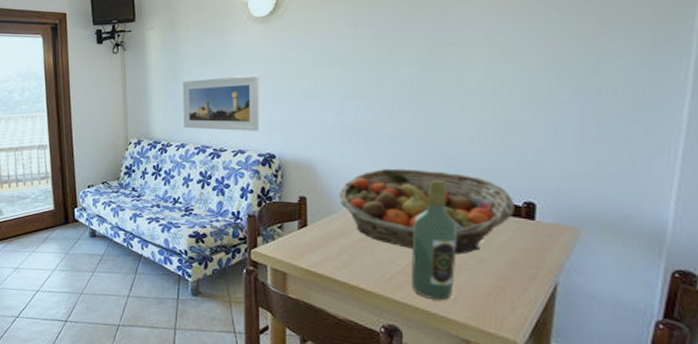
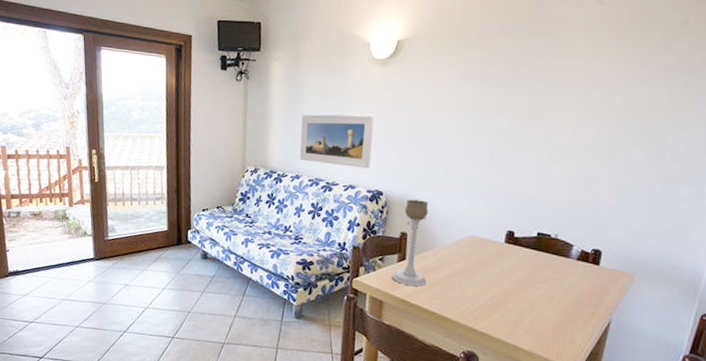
candle holder: none [293,160,333,254] -> present [391,199,429,286]
fruit basket: present [338,168,515,255] -> none [435,211,585,292]
wine bottle: present [410,179,458,301] -> none [490,224,536,332]

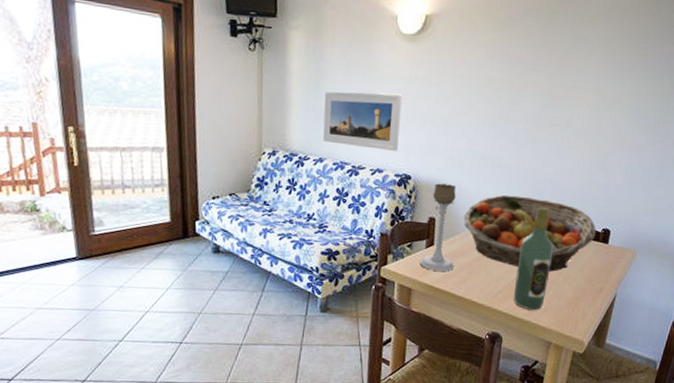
fruit basket: none [435,211,585,292] -> present [463,194,596,272]
wine bottle: none [490,224,536,332] -> present [513,207,554,311]

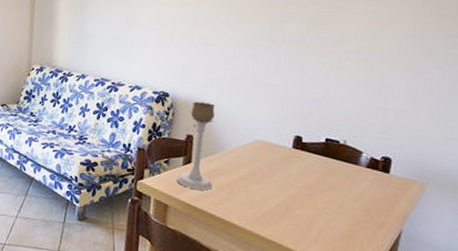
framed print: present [323,91,403,151] -> none [86,14,162,70]
fruit basket: present [463,194,596,272] -> none [222,115,374,200]
wine bottle: present [513,207,554,311] -> none [277,129,324,240]

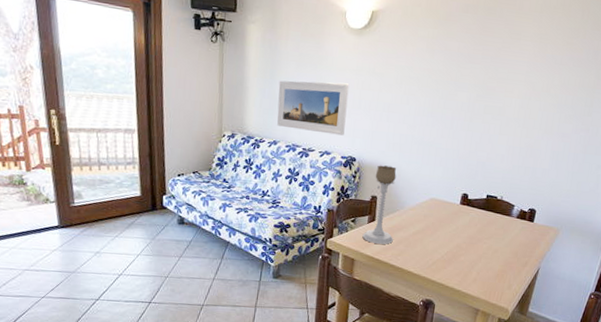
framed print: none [86,14,162,70] -> present [277,80,350,136]

